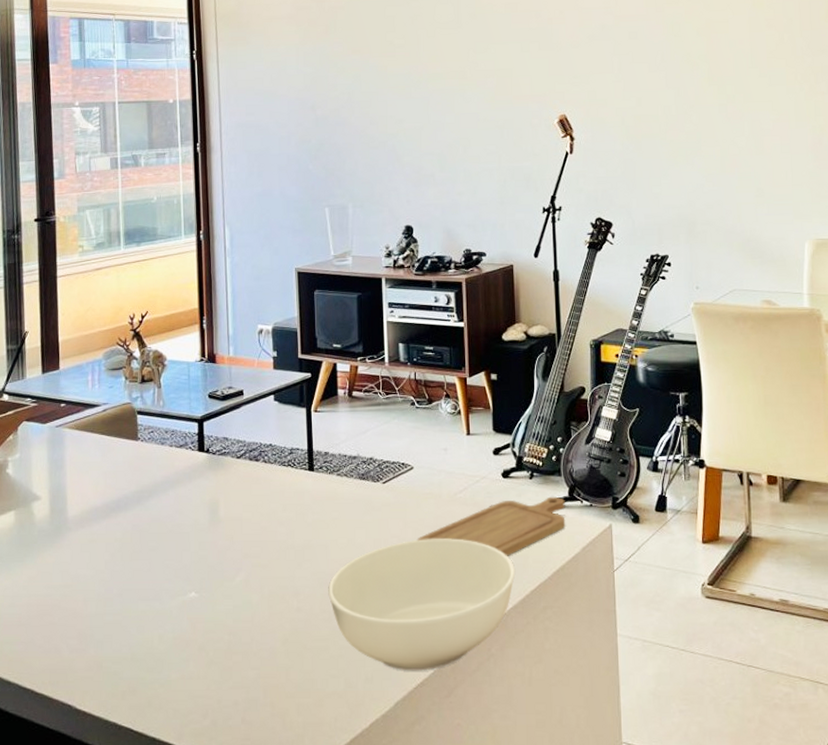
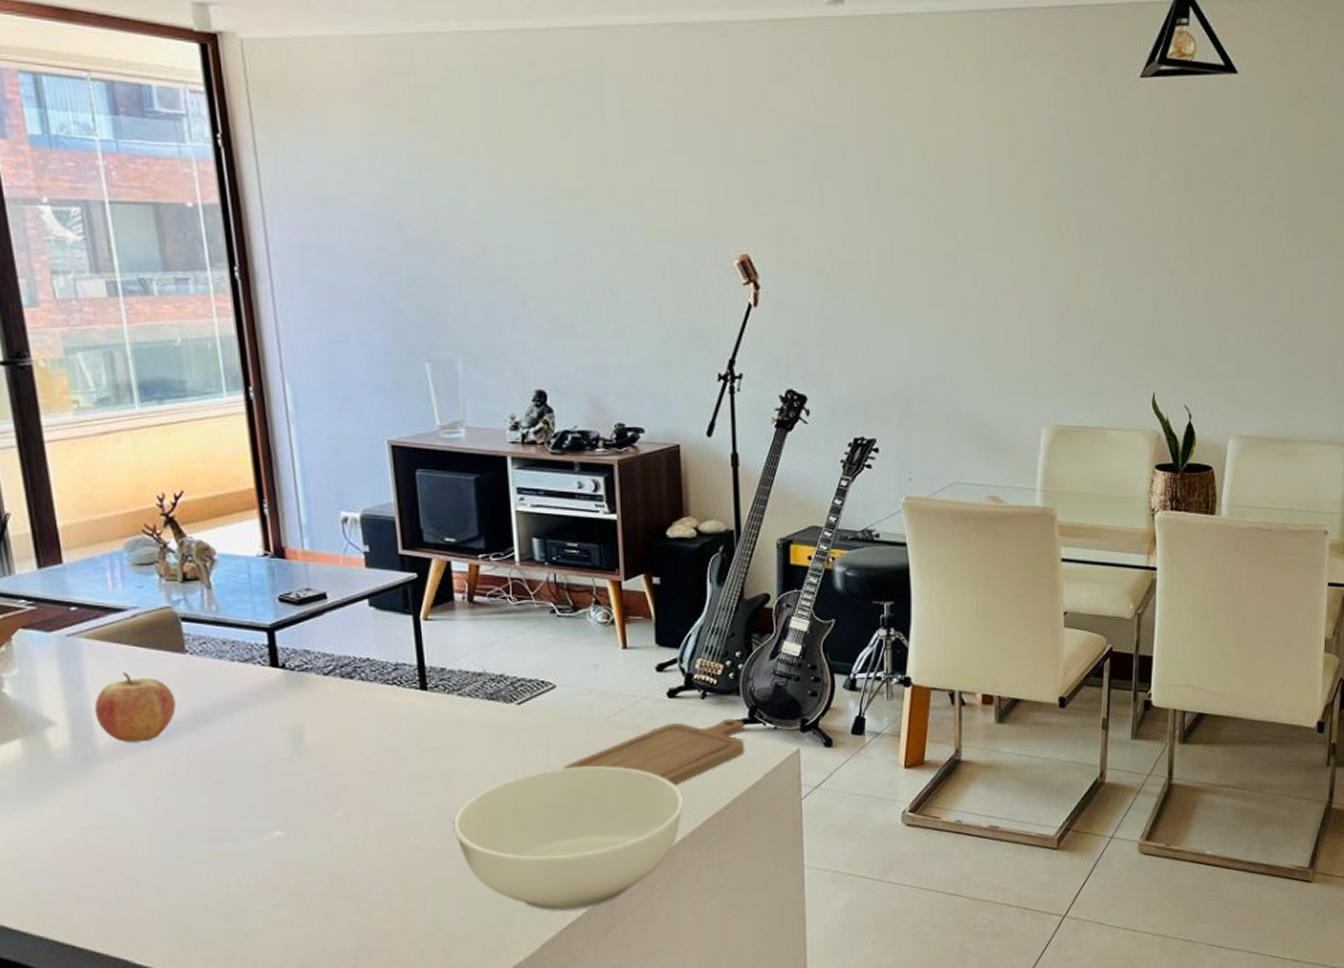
fruit: none [69,455,127,514] -> present [94,671,176,742]

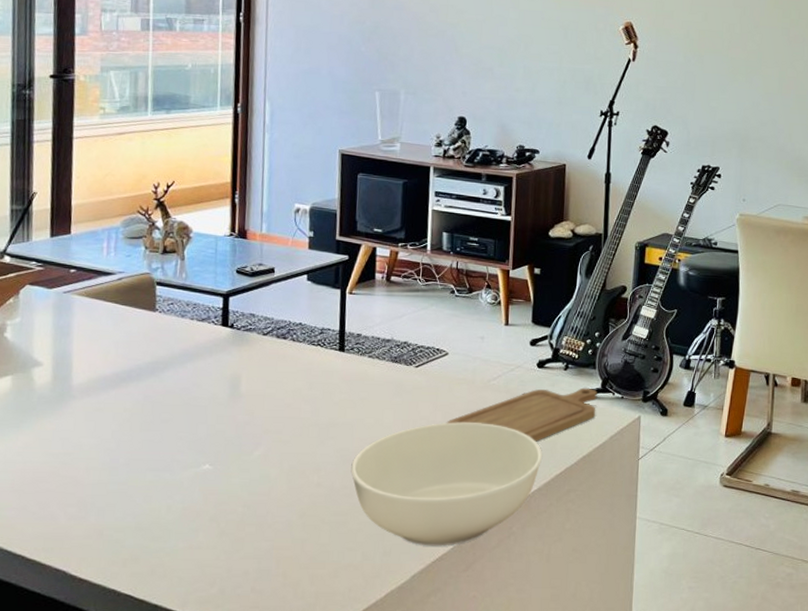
fruit: present [94,671,176,742] -> none [75,324,141,383]

